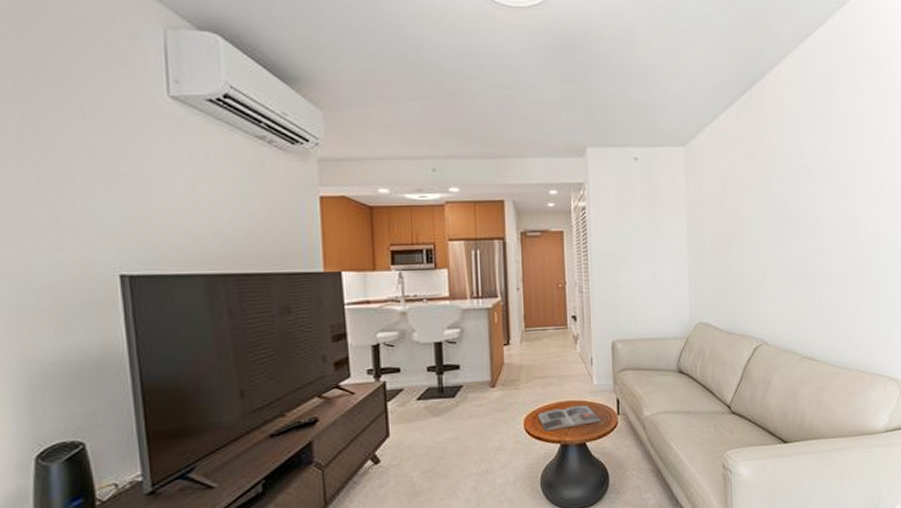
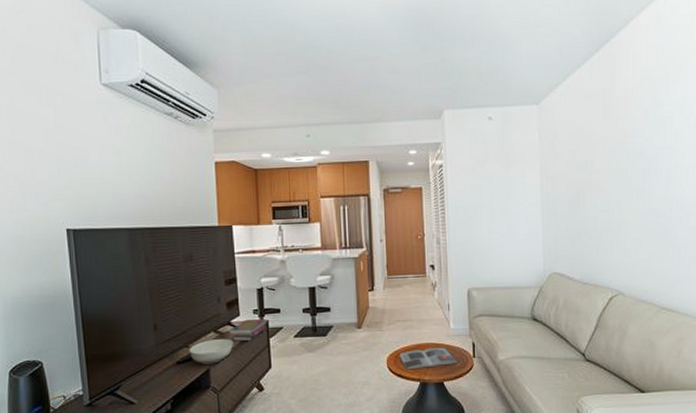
bowl: none [286,404,344,436] -> present [189,338,234,365]
books: none [338,380,384,407] -> present [230,319,267,342]

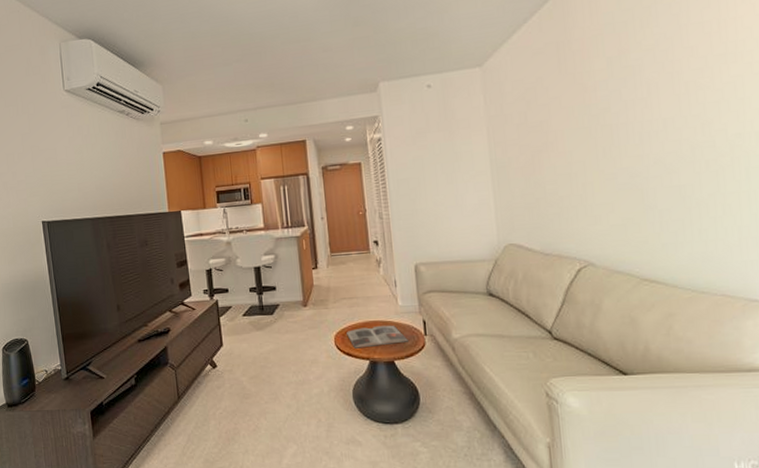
bowl: present [189,338,234,365] -> none [148,317,188,342]
books: present [230,319,267,342] -> none [183,299,217,321]

